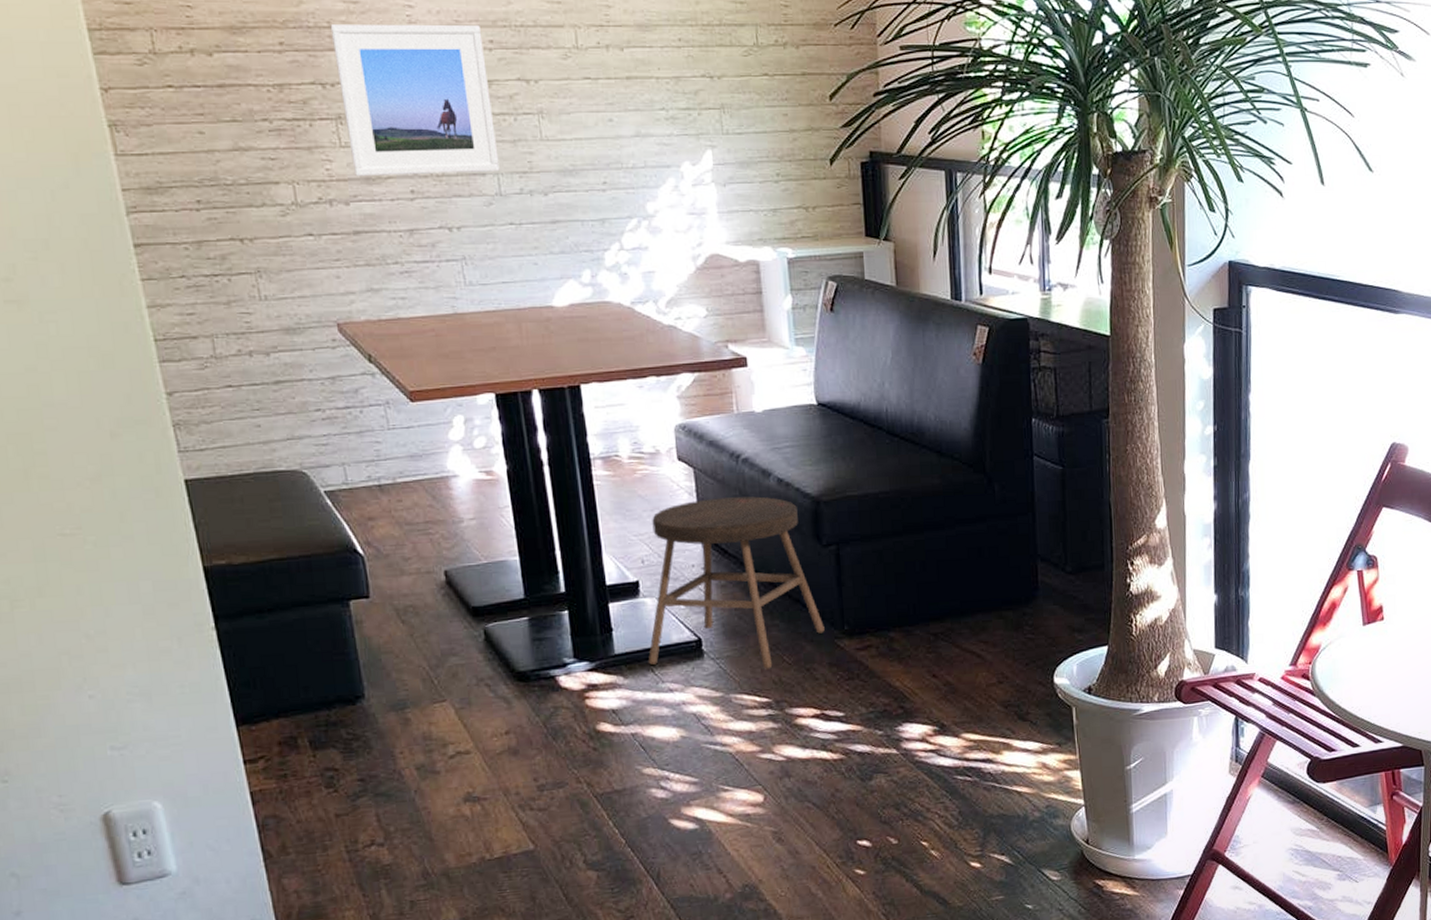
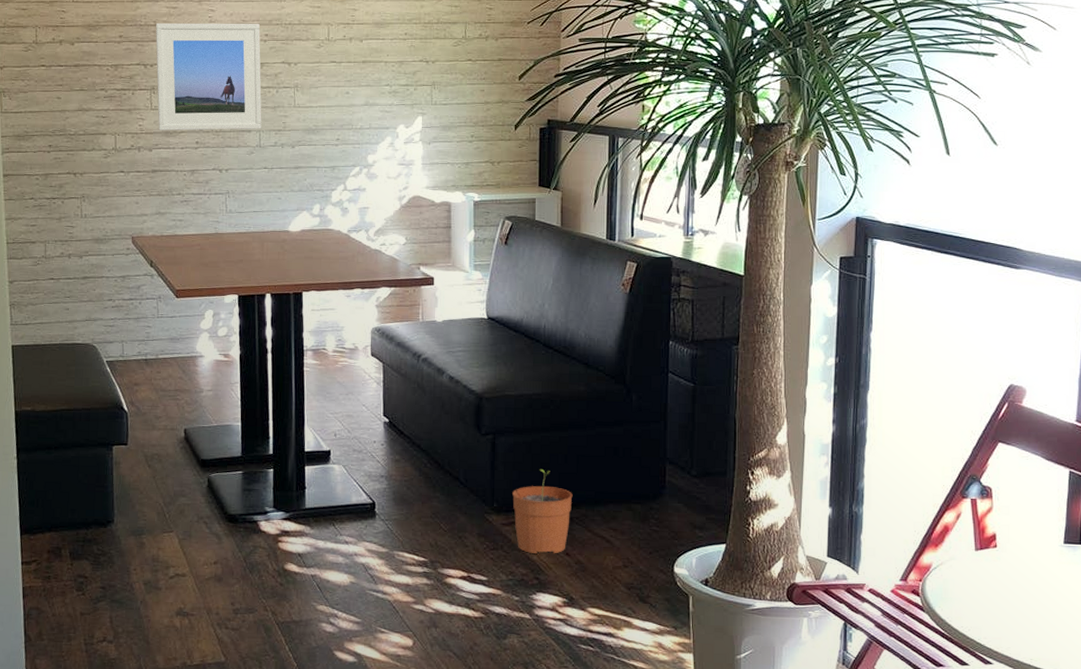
stool: present [648,496,825,669] -> none [331,388,477,533]
plant pot: none [865,581,935,680] -> present [512,469,573,555]

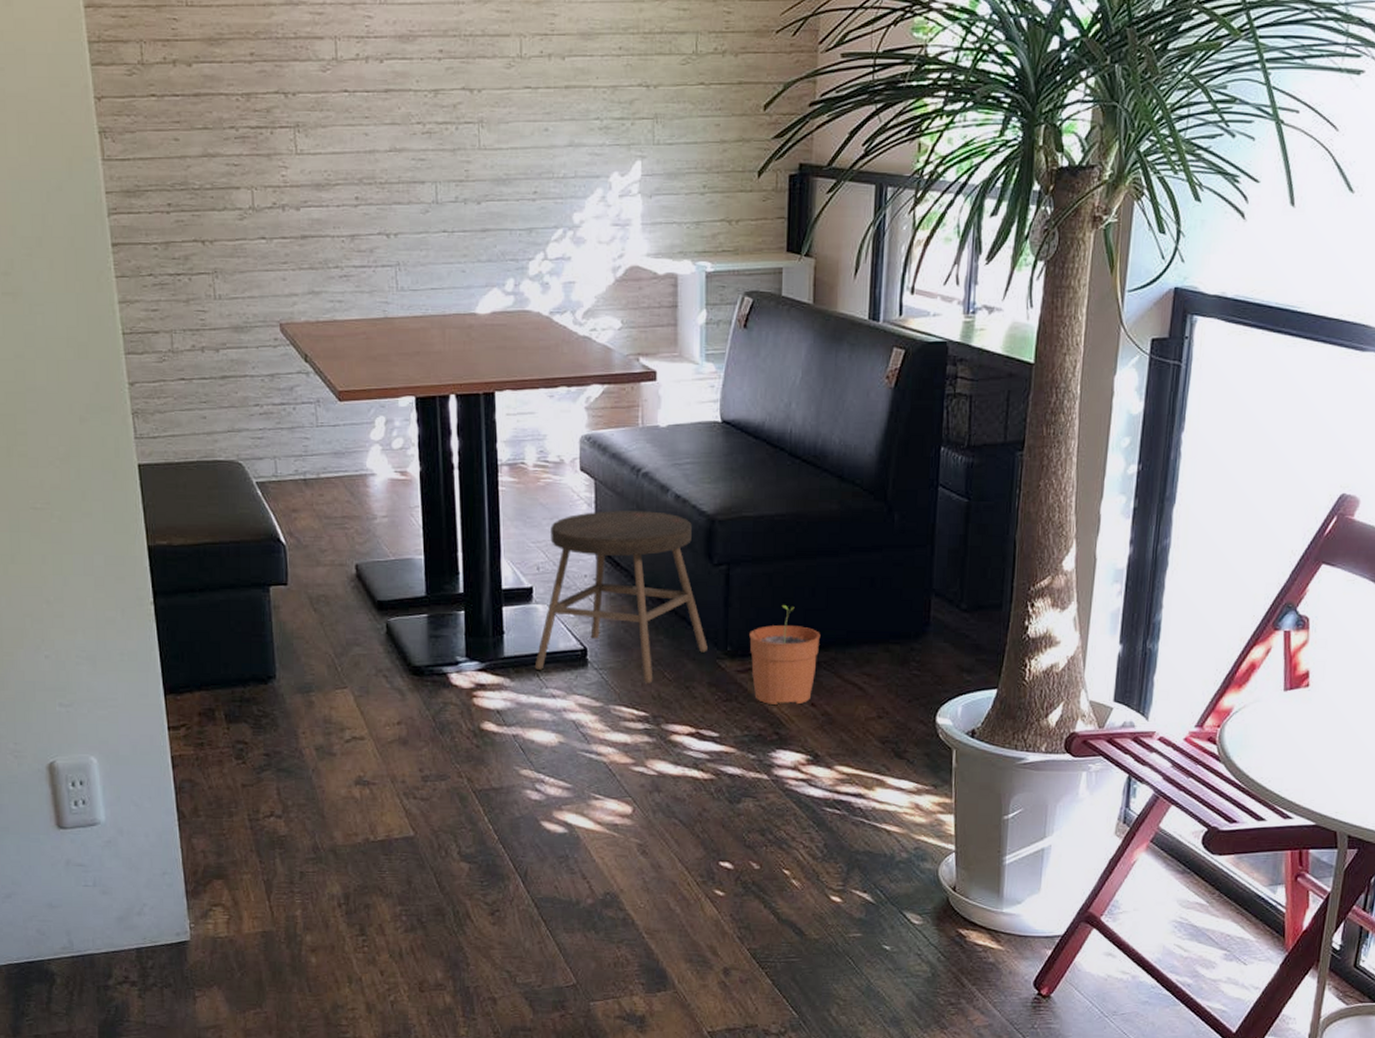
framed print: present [155,23,262,131] -> none [296,34,438,182]
stool: none [331,388,477,533] -> present [534,511,708,684]

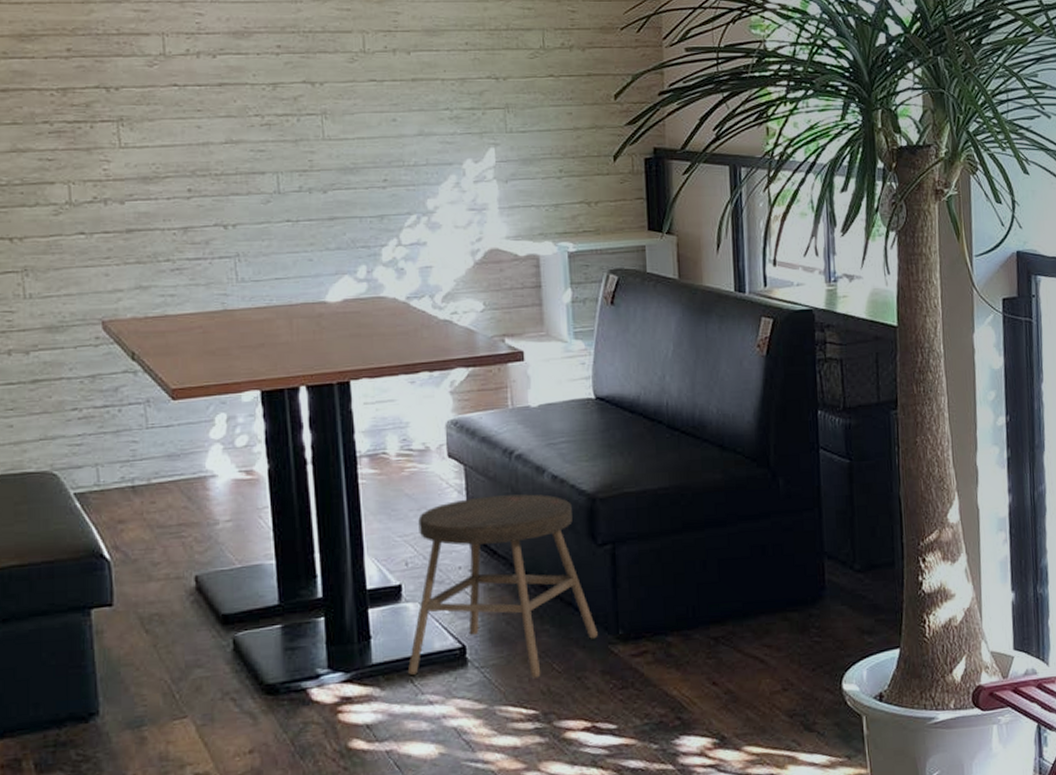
plant pot: present [749,605,821,706] -> none [641,581,716,689]

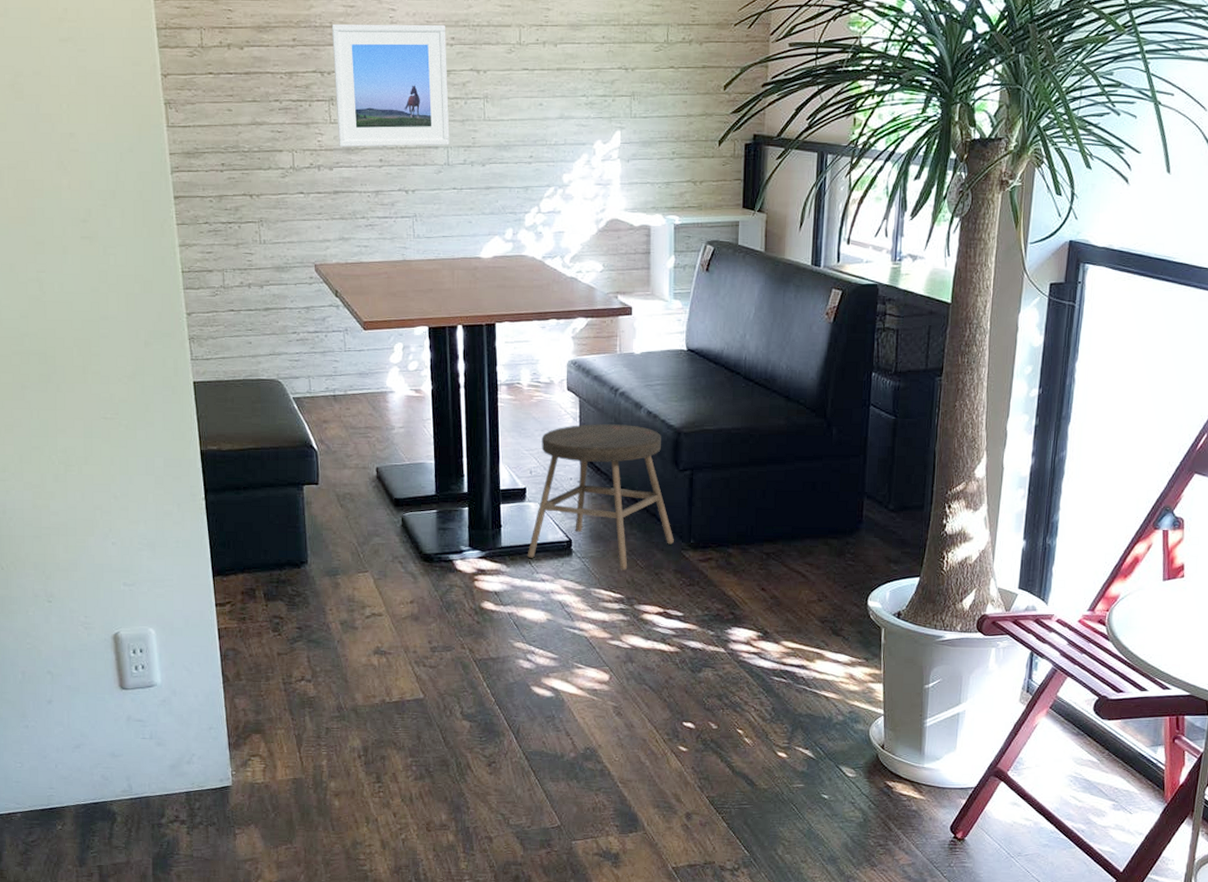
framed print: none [119,31,280,175] -> present [331,24,450,147]

